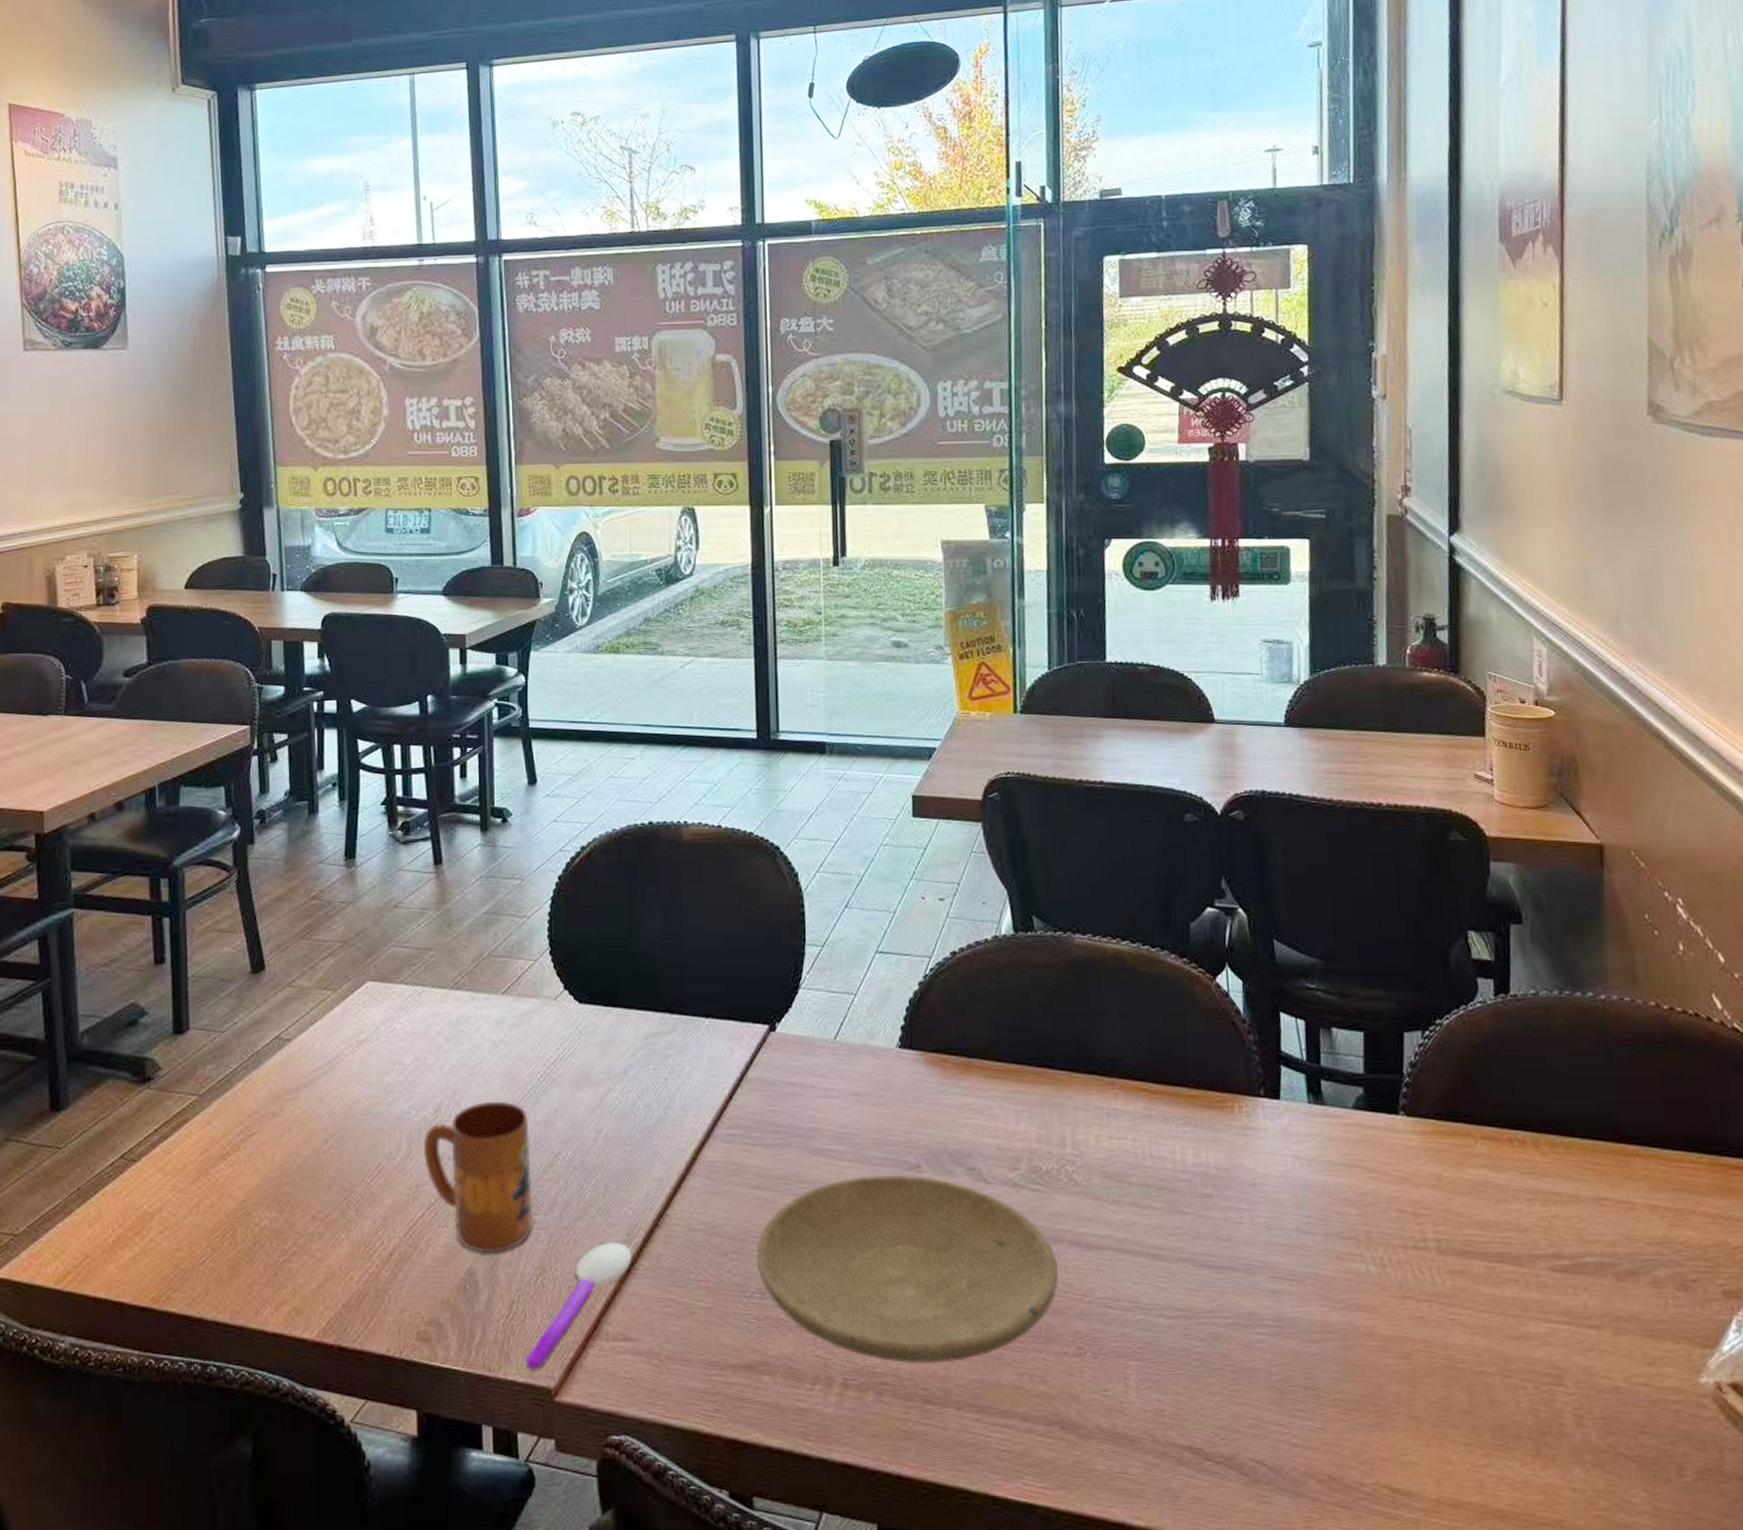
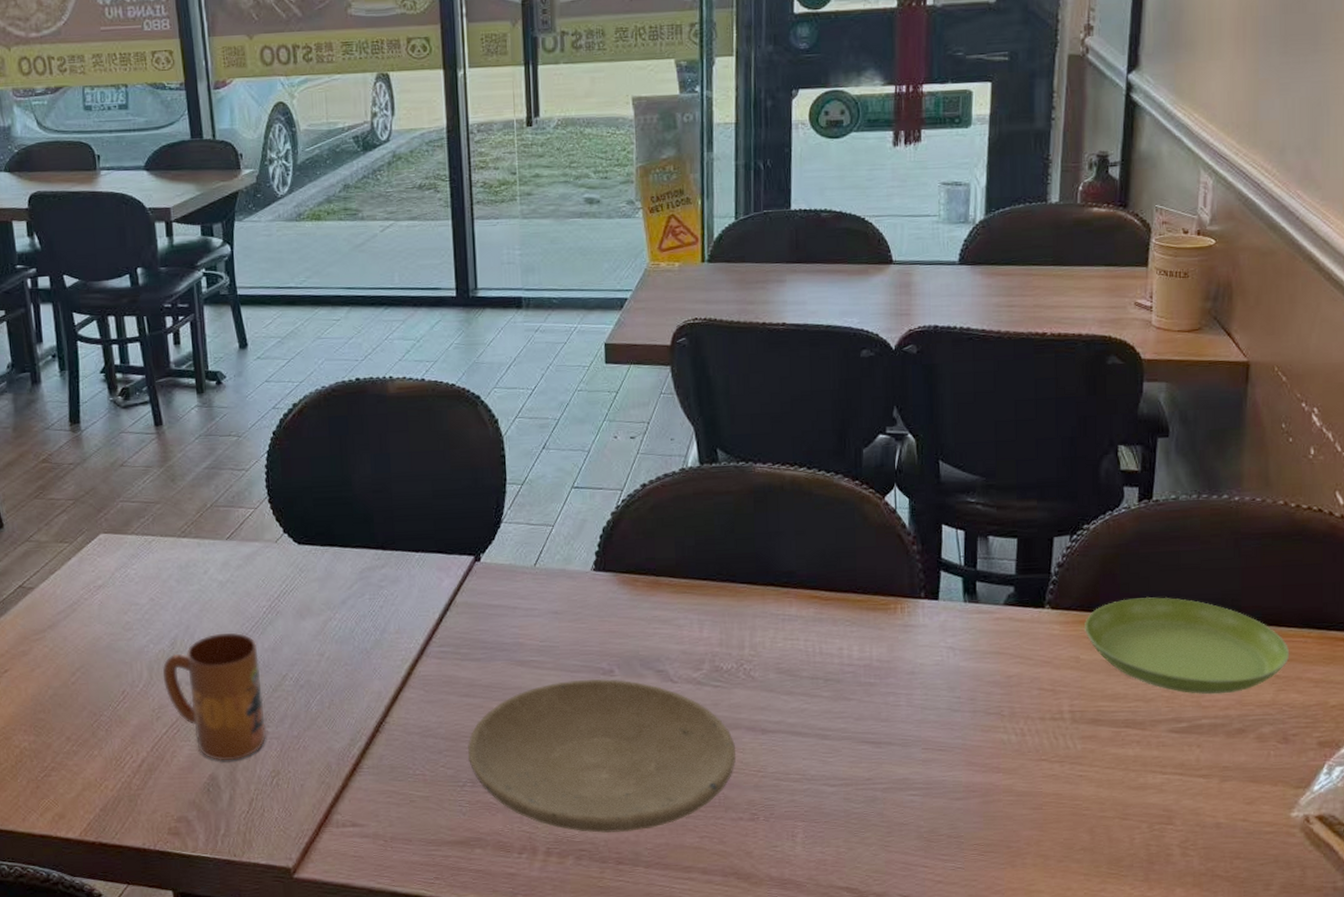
spoon: present [525,1242,632,1369] -> none [266,746,357,853]
saucer: none [1444,1106,1680,1227] -> present [1083,596,1290,695]

